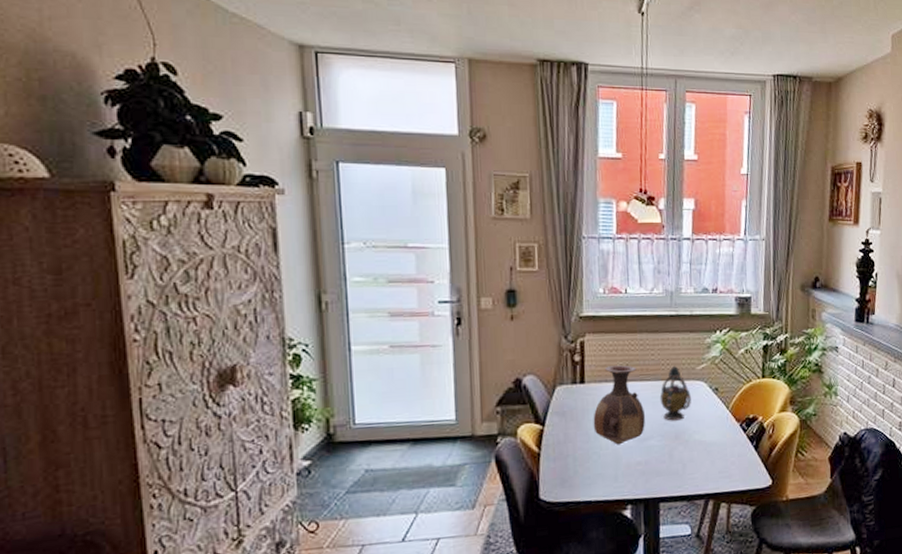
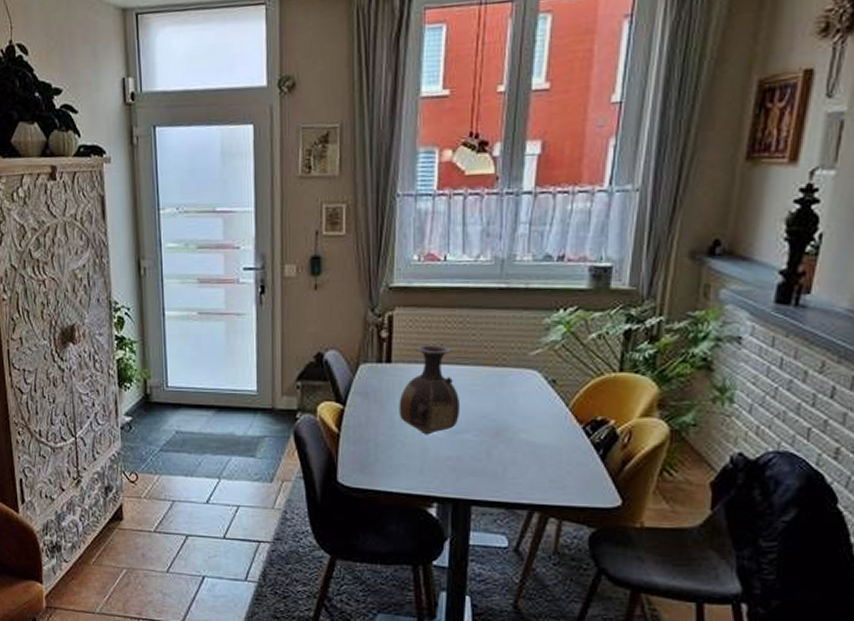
teapot: present [659,365,691,421] -> none [479,349,519,414]

